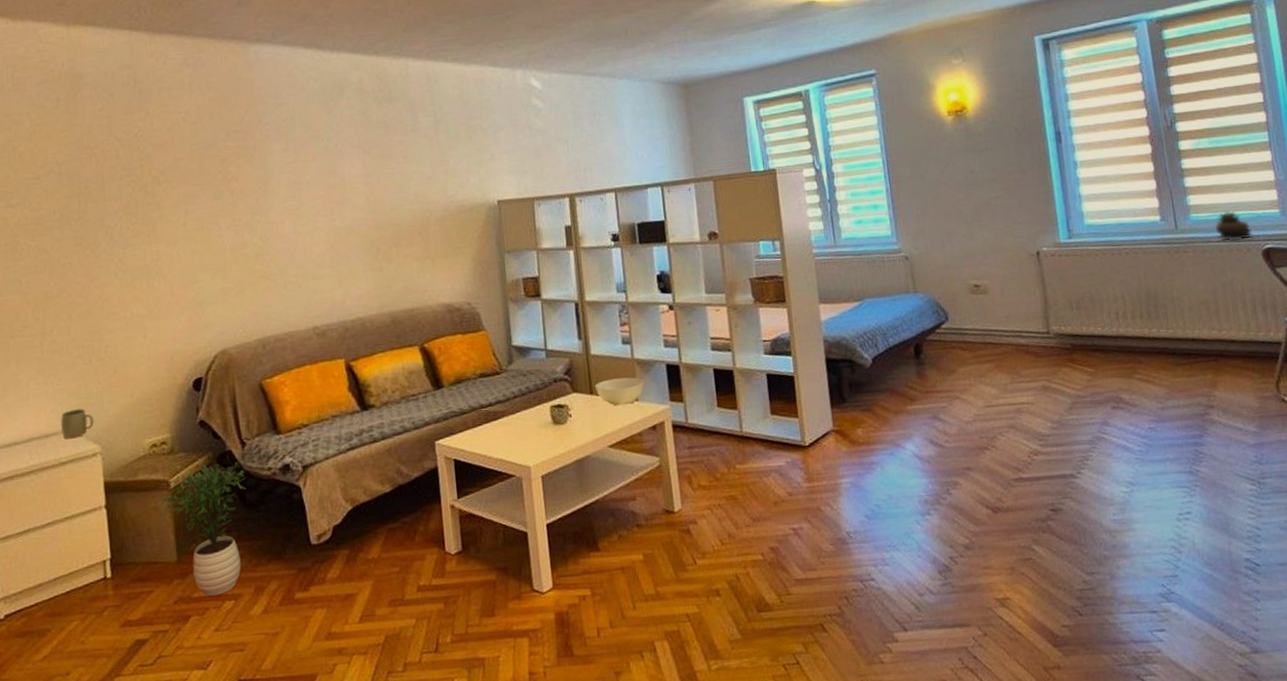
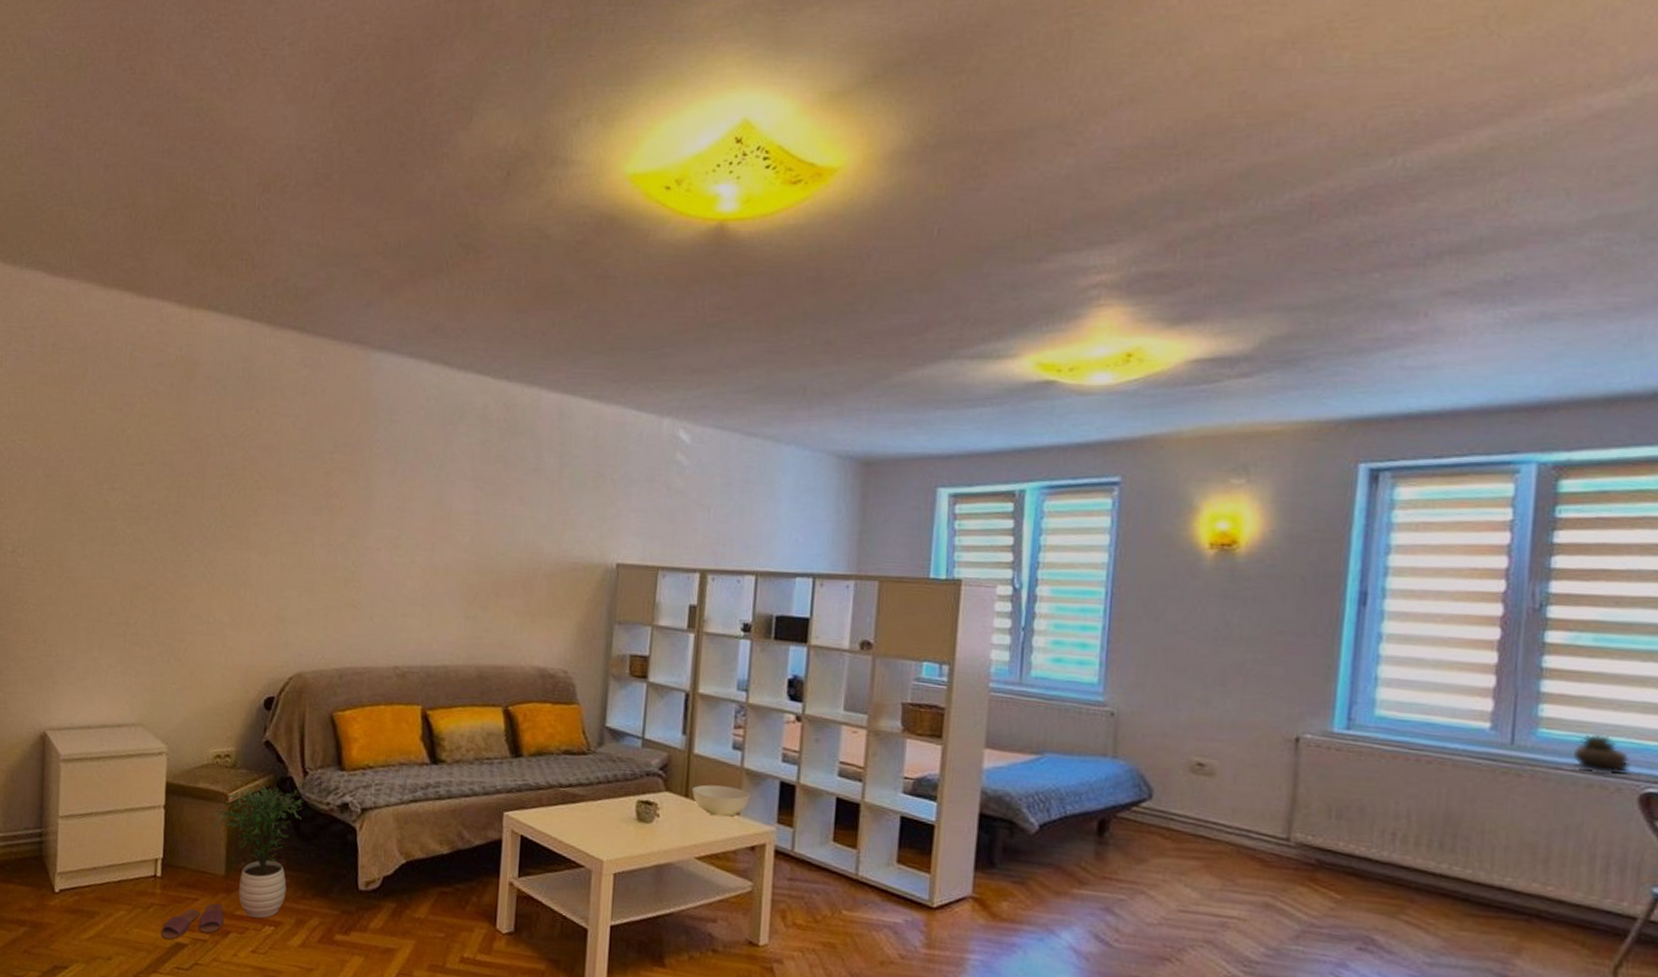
mug: present [61,408,94,439] -> none [133,704,164,734]
slippers: none [118,590,183,639] -> present [160,903,224,939]

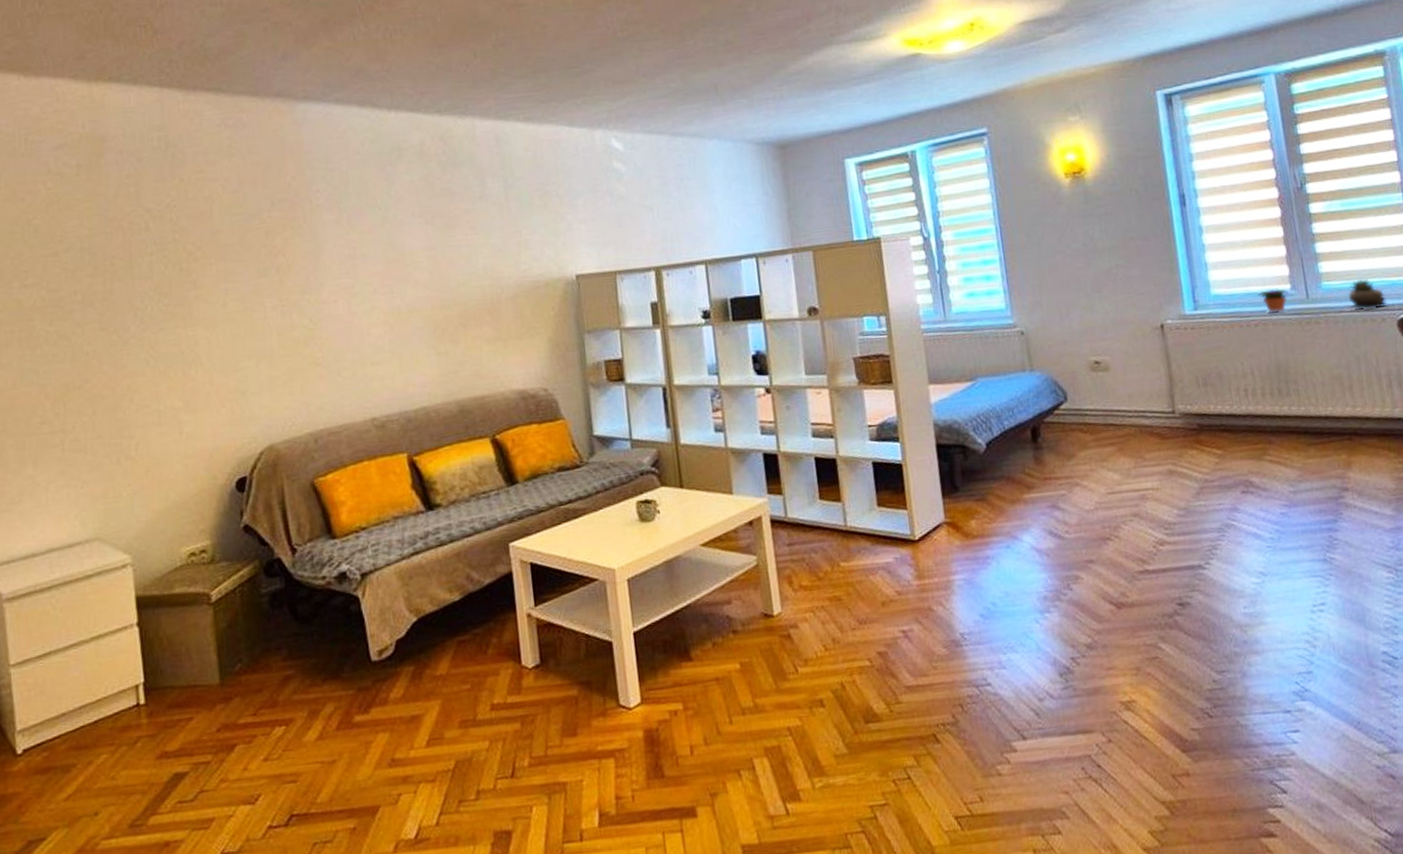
slippers: present [160,903,224,939] -> none [154,716,227,773]
potted plant: present [213,785,304,919] -> none [197,571,297,723]
bowl: present [691,784,751,818] -> none [685,468,740,500]
potted flower: none [1436,723,1497,754] -> present [1255,289,1297,313]

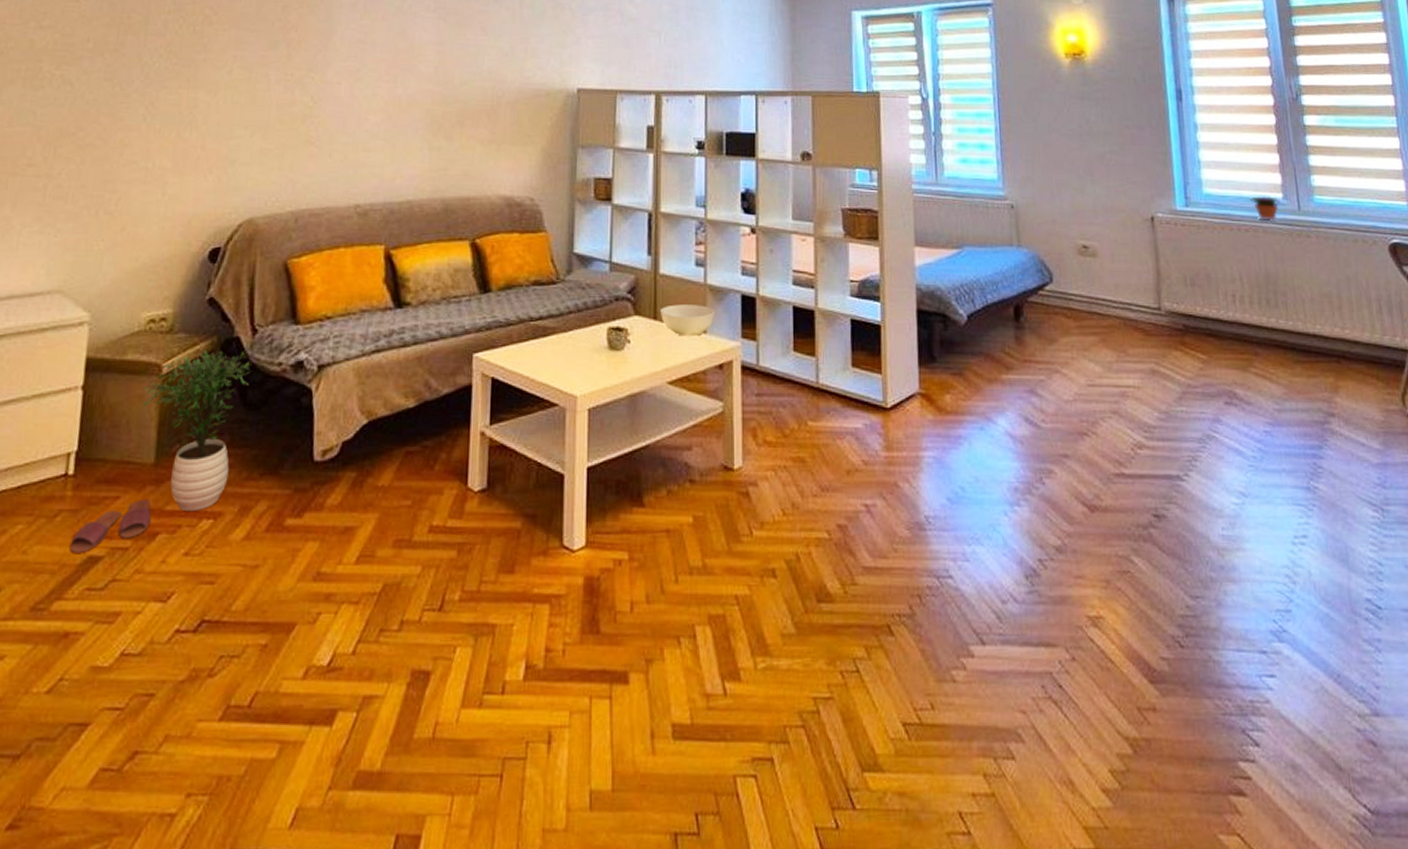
slippers: none [154,716,227,773] -> present [69,499,151,553]
potted plant: none [197,571,297,723] -> present [142,350,252,512]
bowl: none [685,468,740,500] -> present [659,304,716,337]
succulent plant: present [1344,278,1390,310] -> none [1336,198,1381,230]

